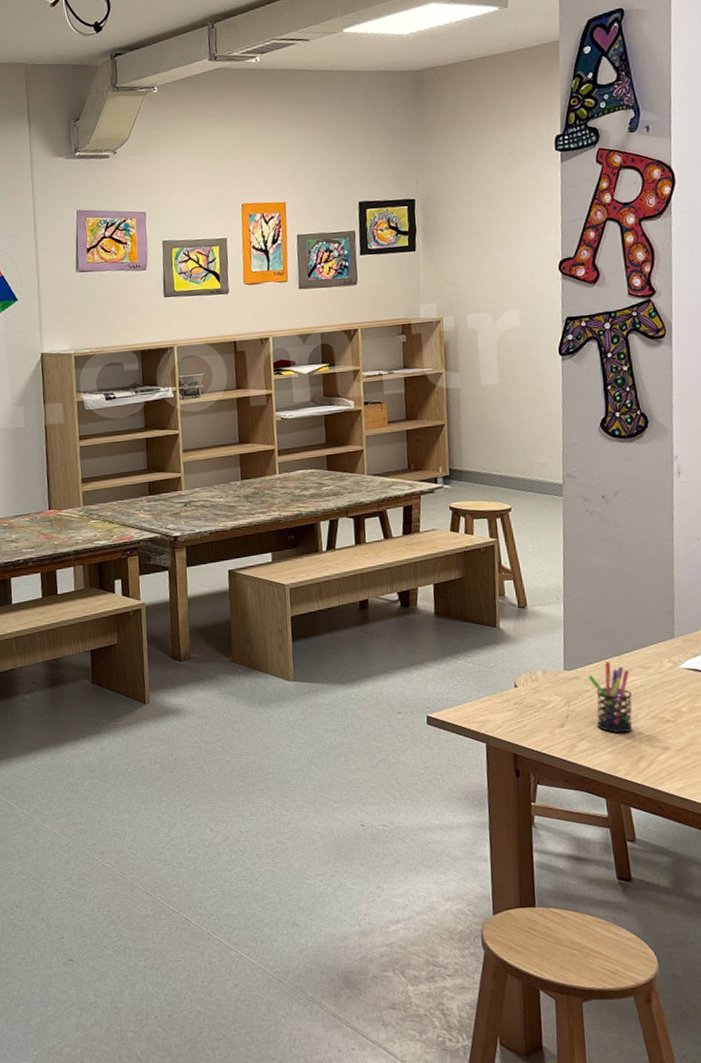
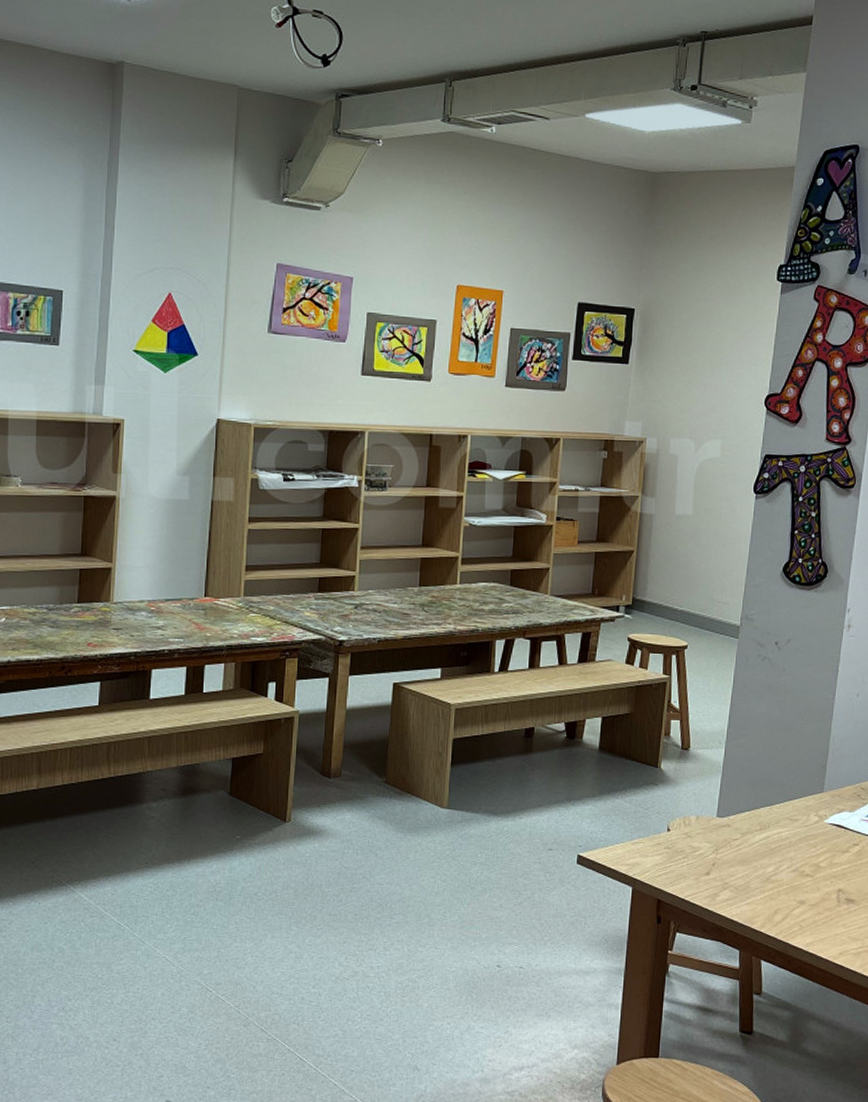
pen holder: present [588,661,633,734] -> none [739,810,777,885]

